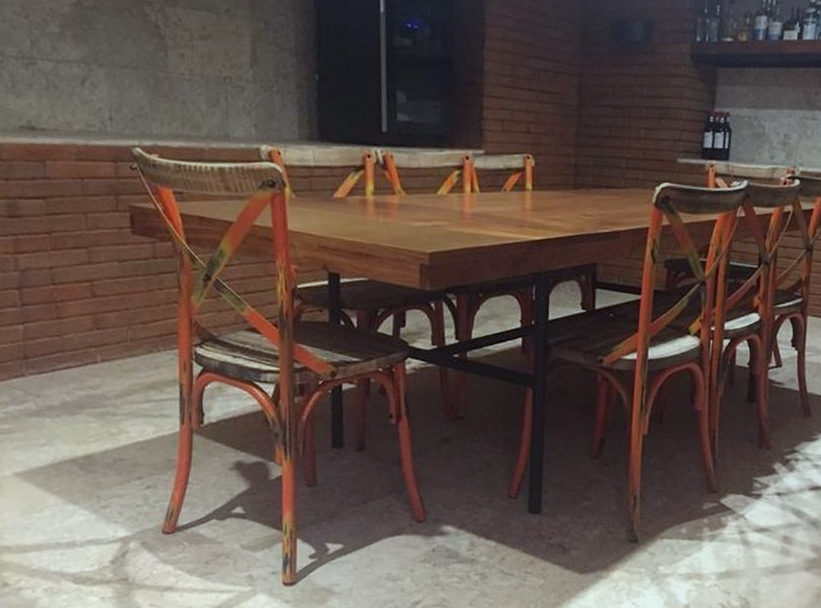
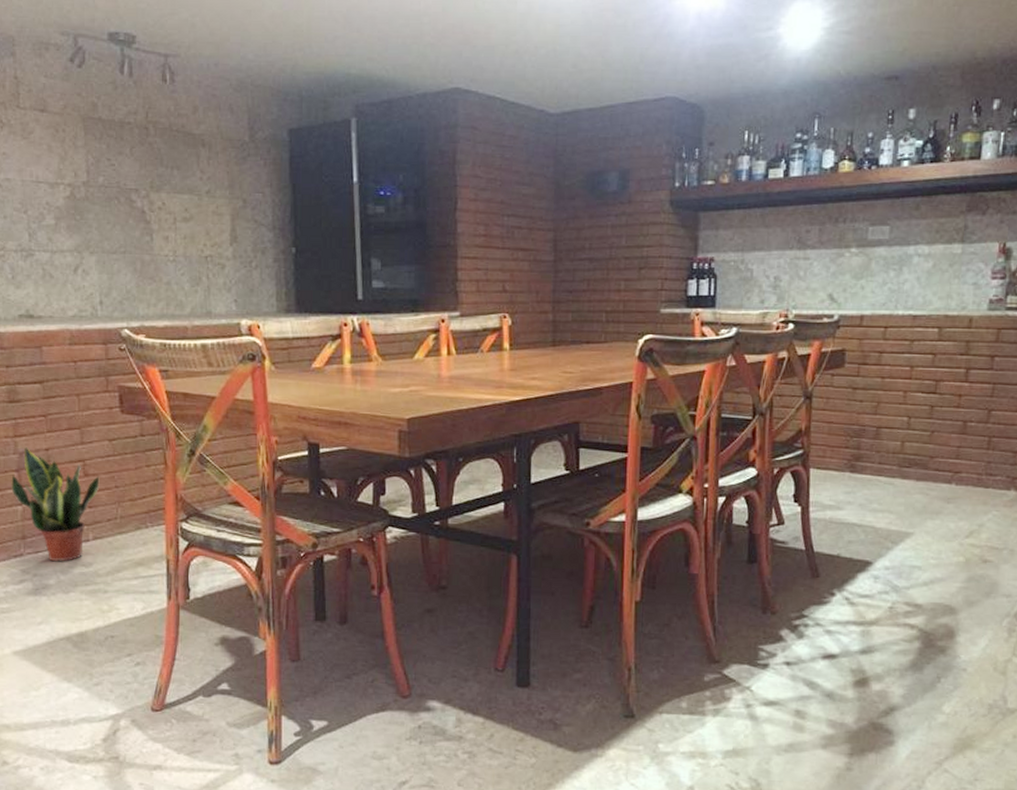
potted plant: none [11,263,109,384] -> present [11,446,100,562]

